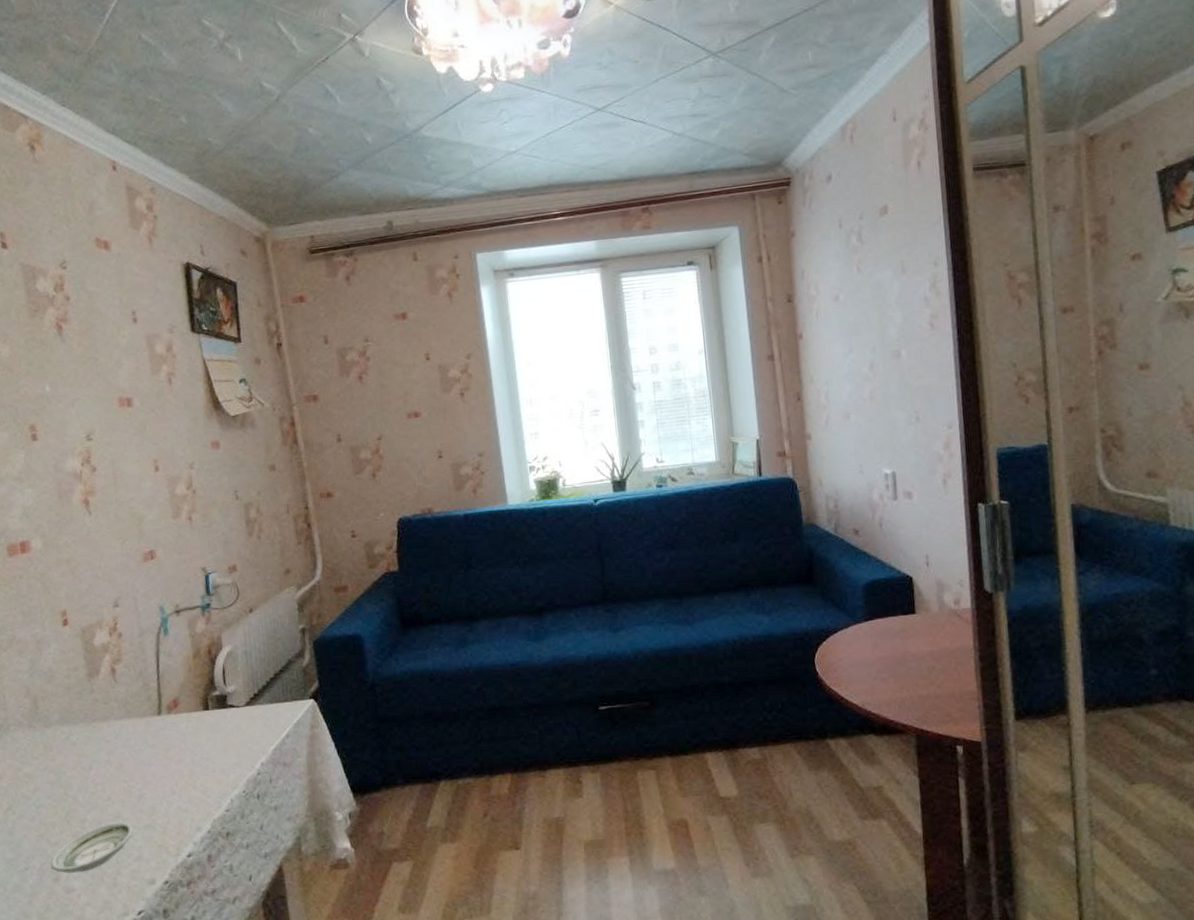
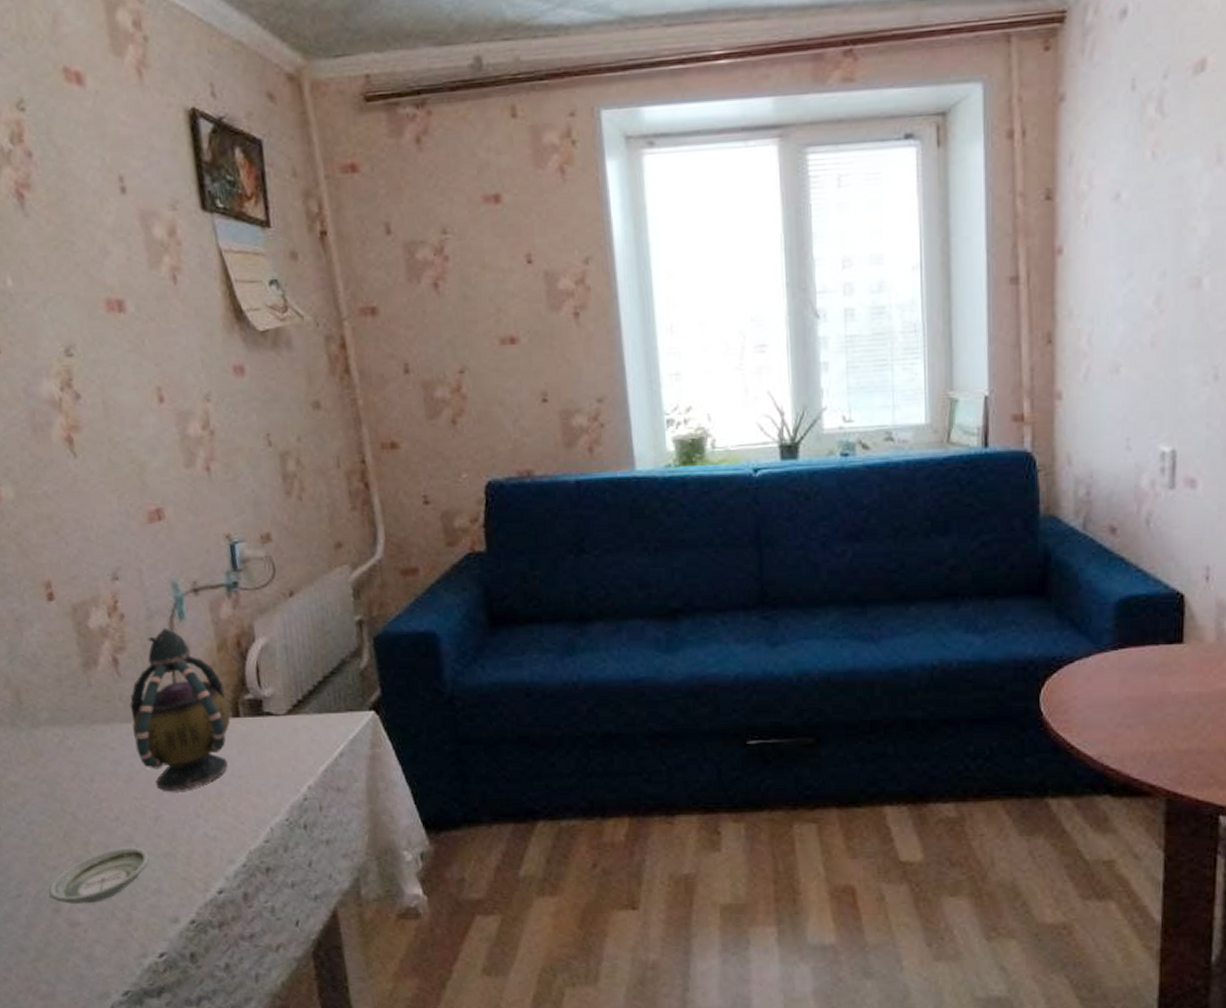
teapot: none [123,642,202,775] -> present [129,627,231,792]

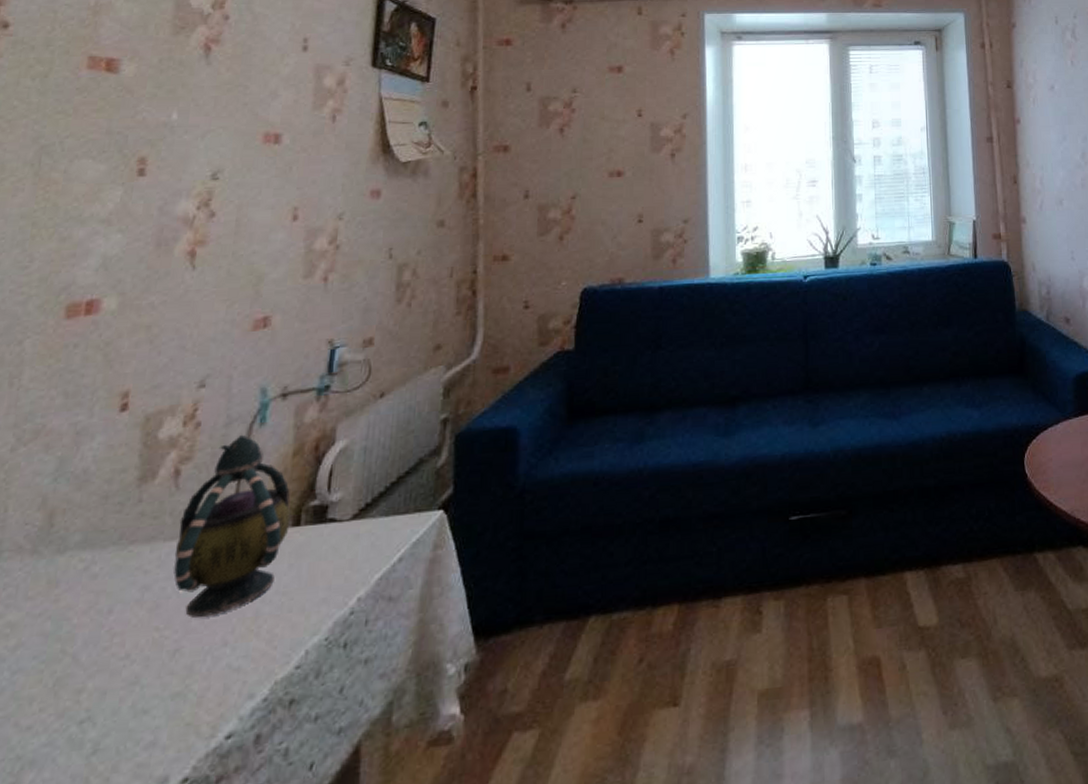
saucer: present [49,847,150,904] -> none [11,690,154,775]

